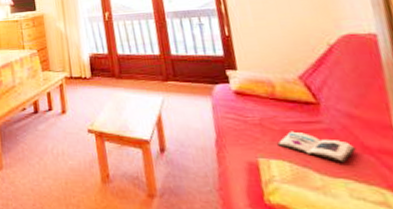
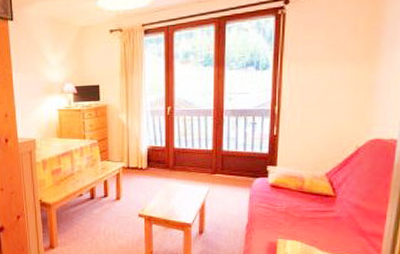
book: present [277,131,356,162] -> none [295,218,354,242]

